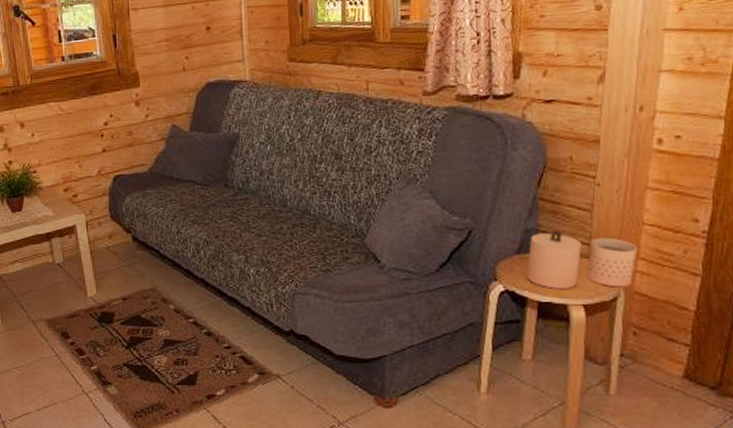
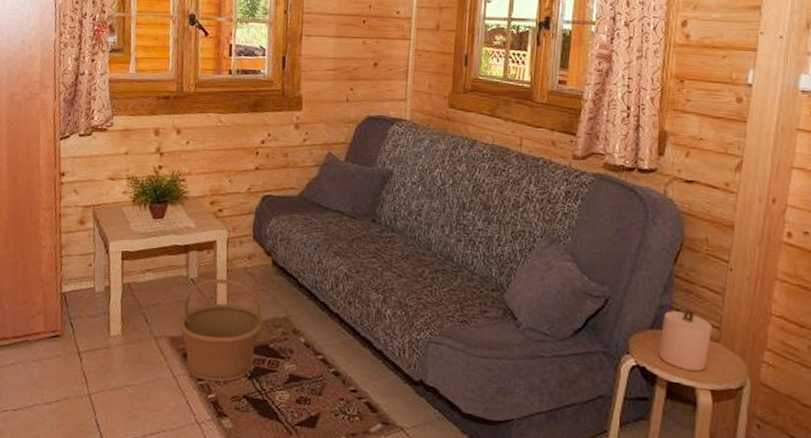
basket: none [53,259,133,355] -> present [178,278,264,383]
mug: present [587,237,639,288] -> none [716,322,766,377]

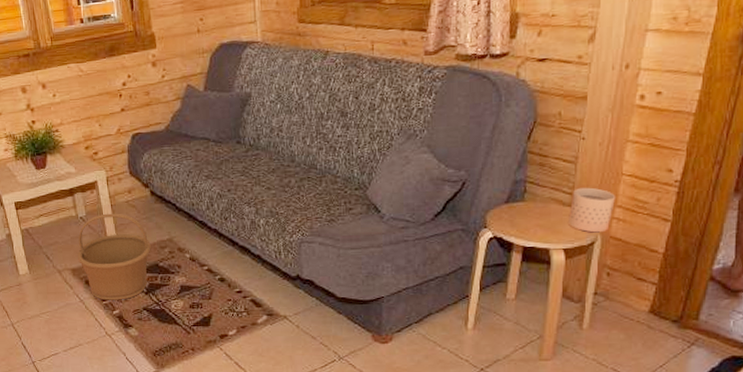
candle: present [658,308,713,371] -> none [513,180,566,235]
mug: none [716,322,766,377] -> present [568,187,616,233]

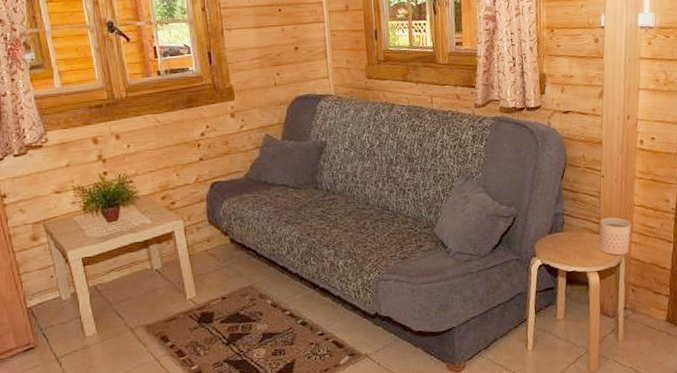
basket: present [77,213,151,300] -> none [151,263,232,356]

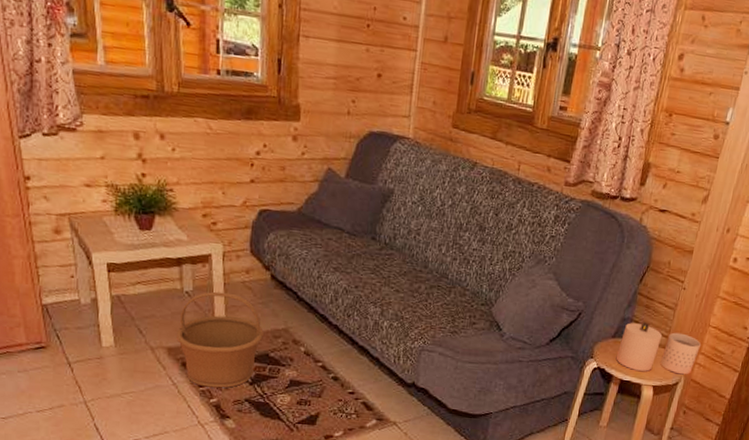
basket: none [151,263,232,356] -> present [175,291,264,389]
candle: none [557,212,595,260] -> present [615,320,663,371]

